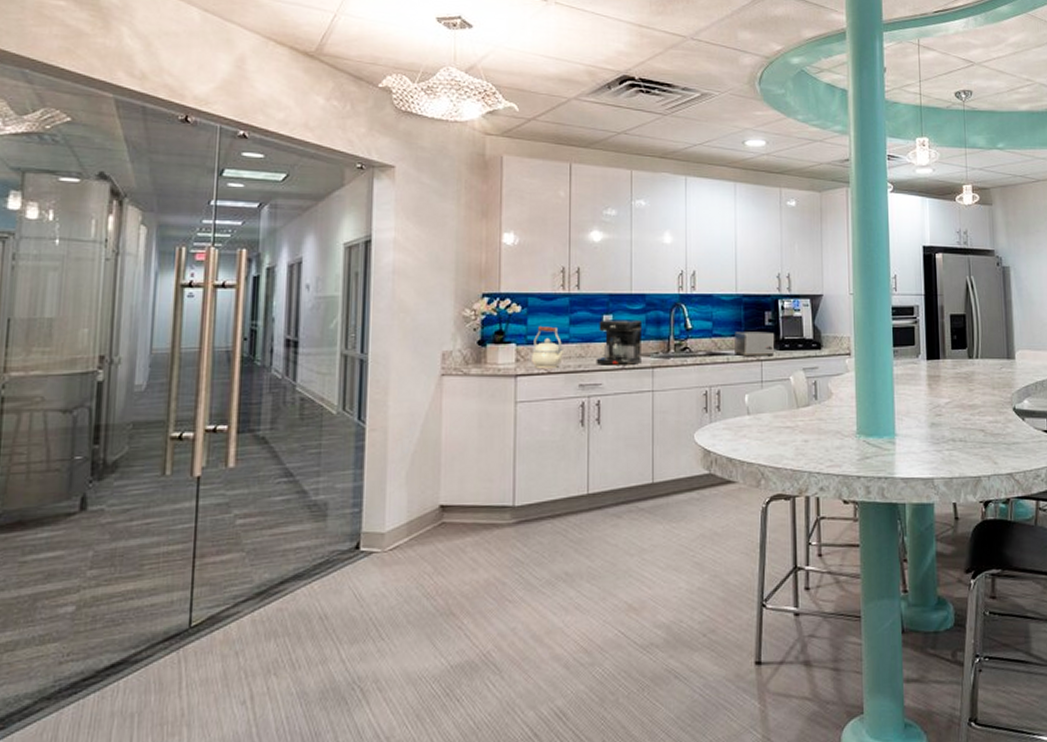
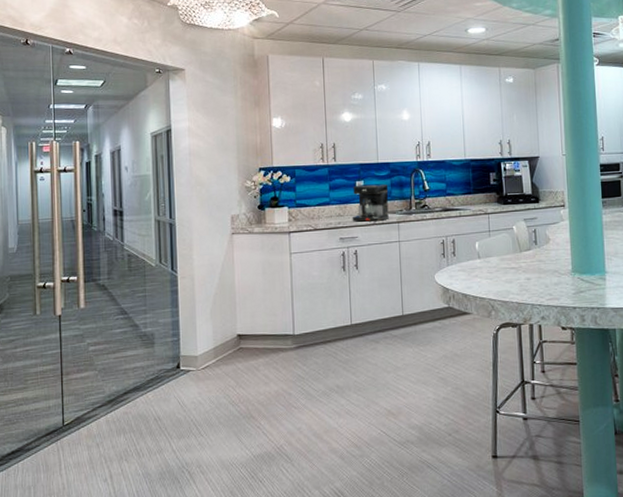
kettle: present [530,326,565,369] -> none [300,192,327,227]
toaster: present [734,331,775,358] -> none [465,189,500,212]

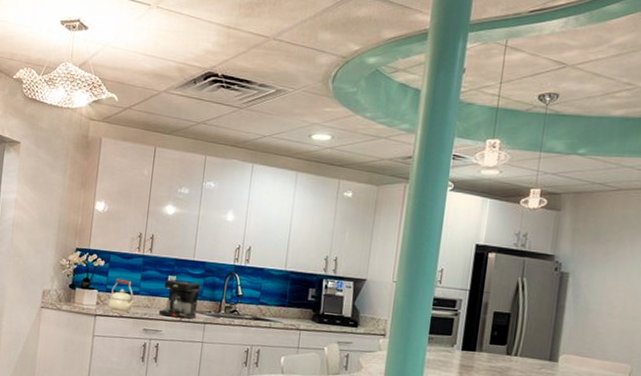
kettle: none [300,192,327,227] -> present [108,279,135,314]

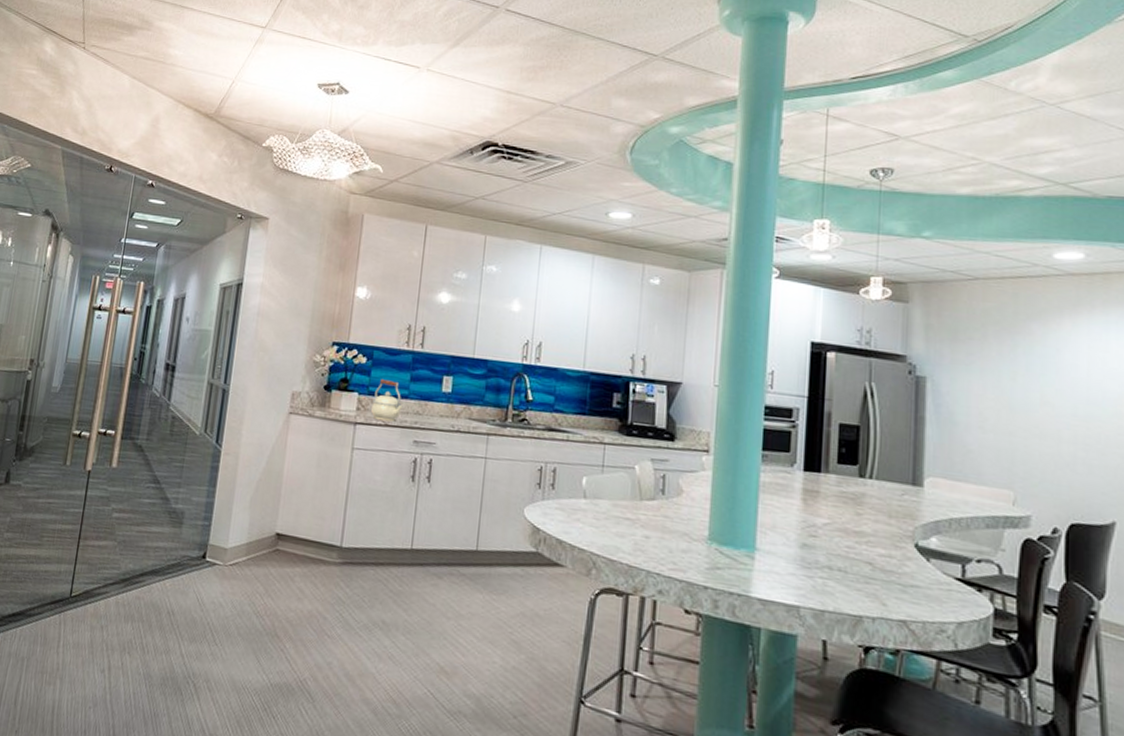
coffee maker: present [158,279,201,320] -> none [432,380,482,430]

